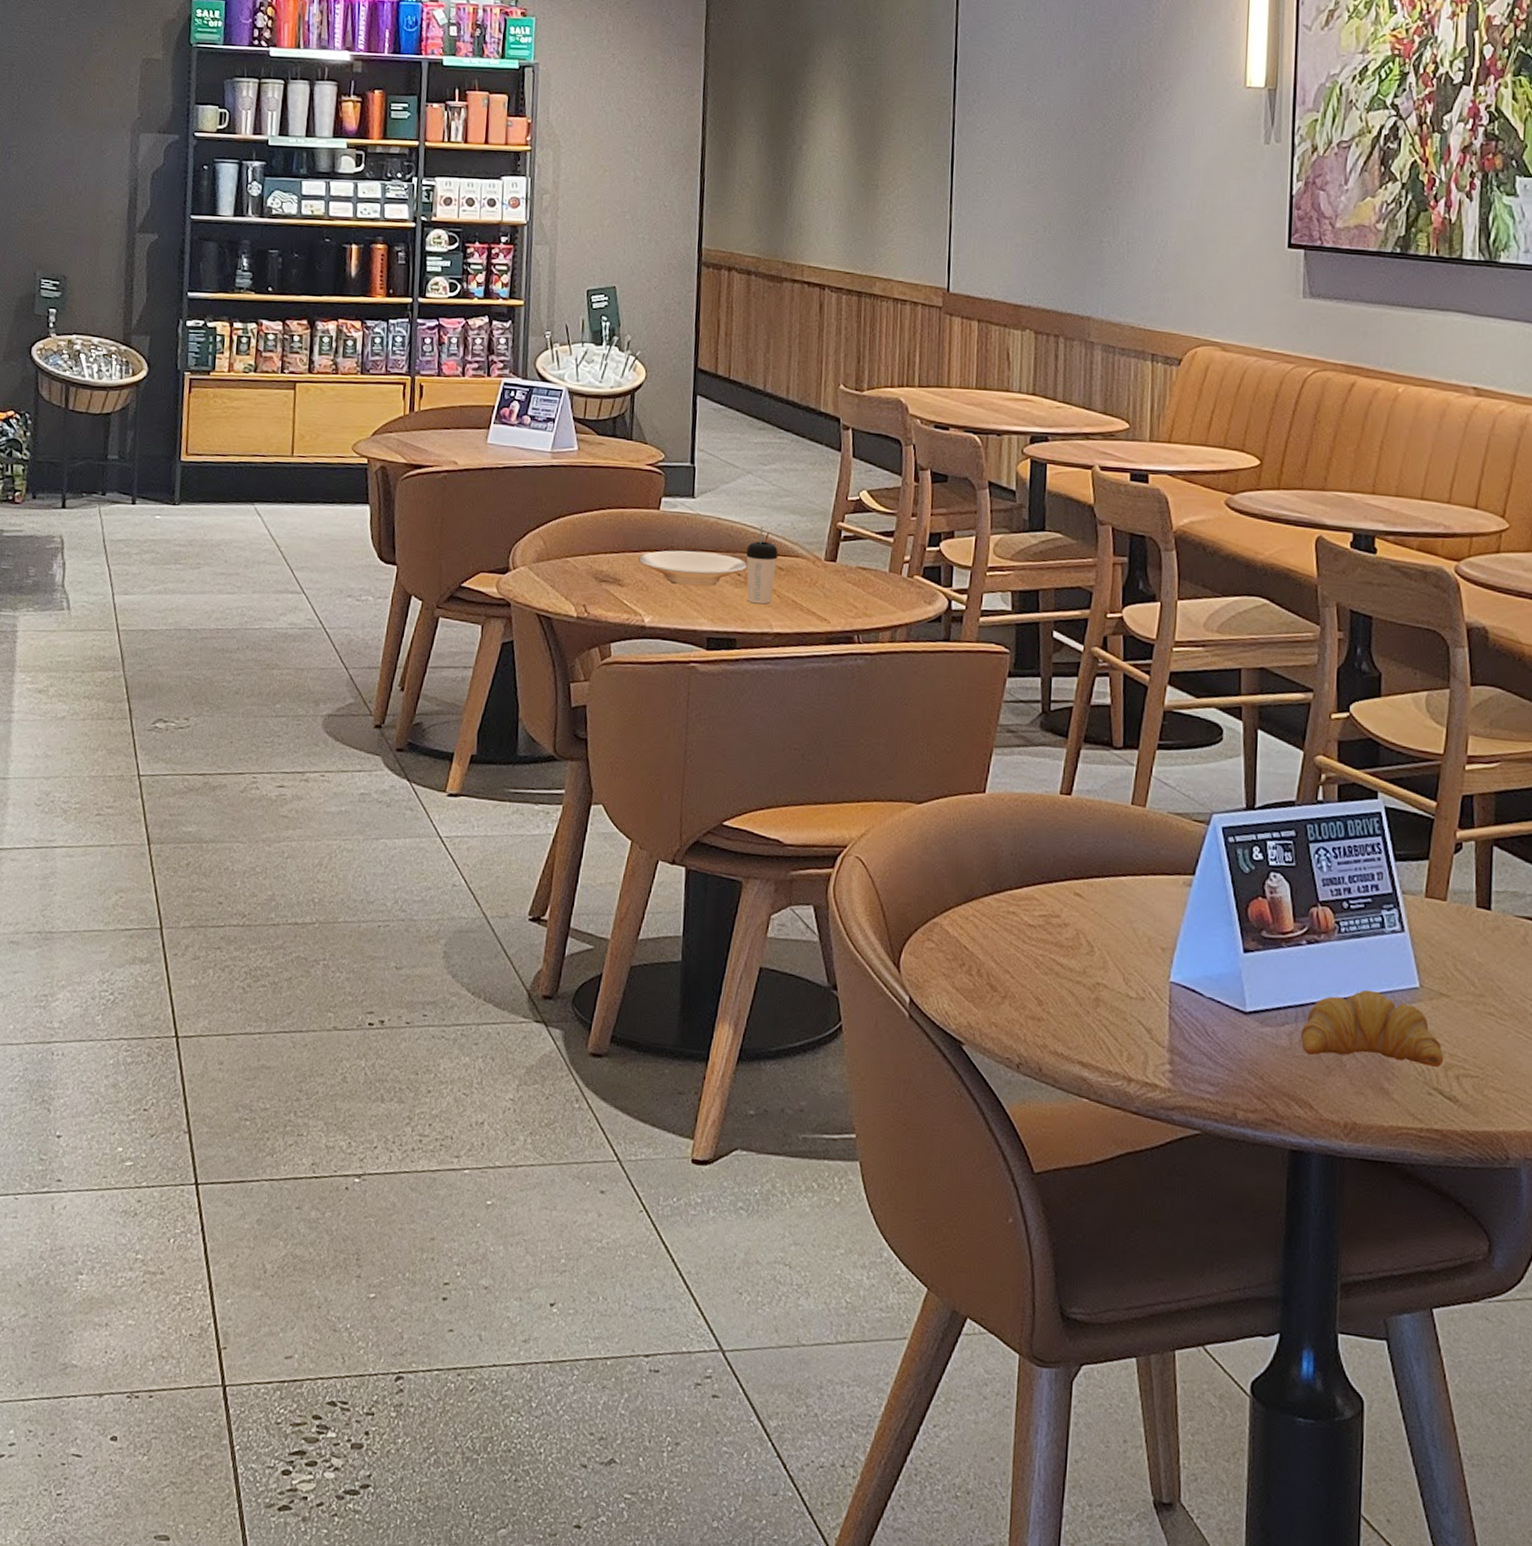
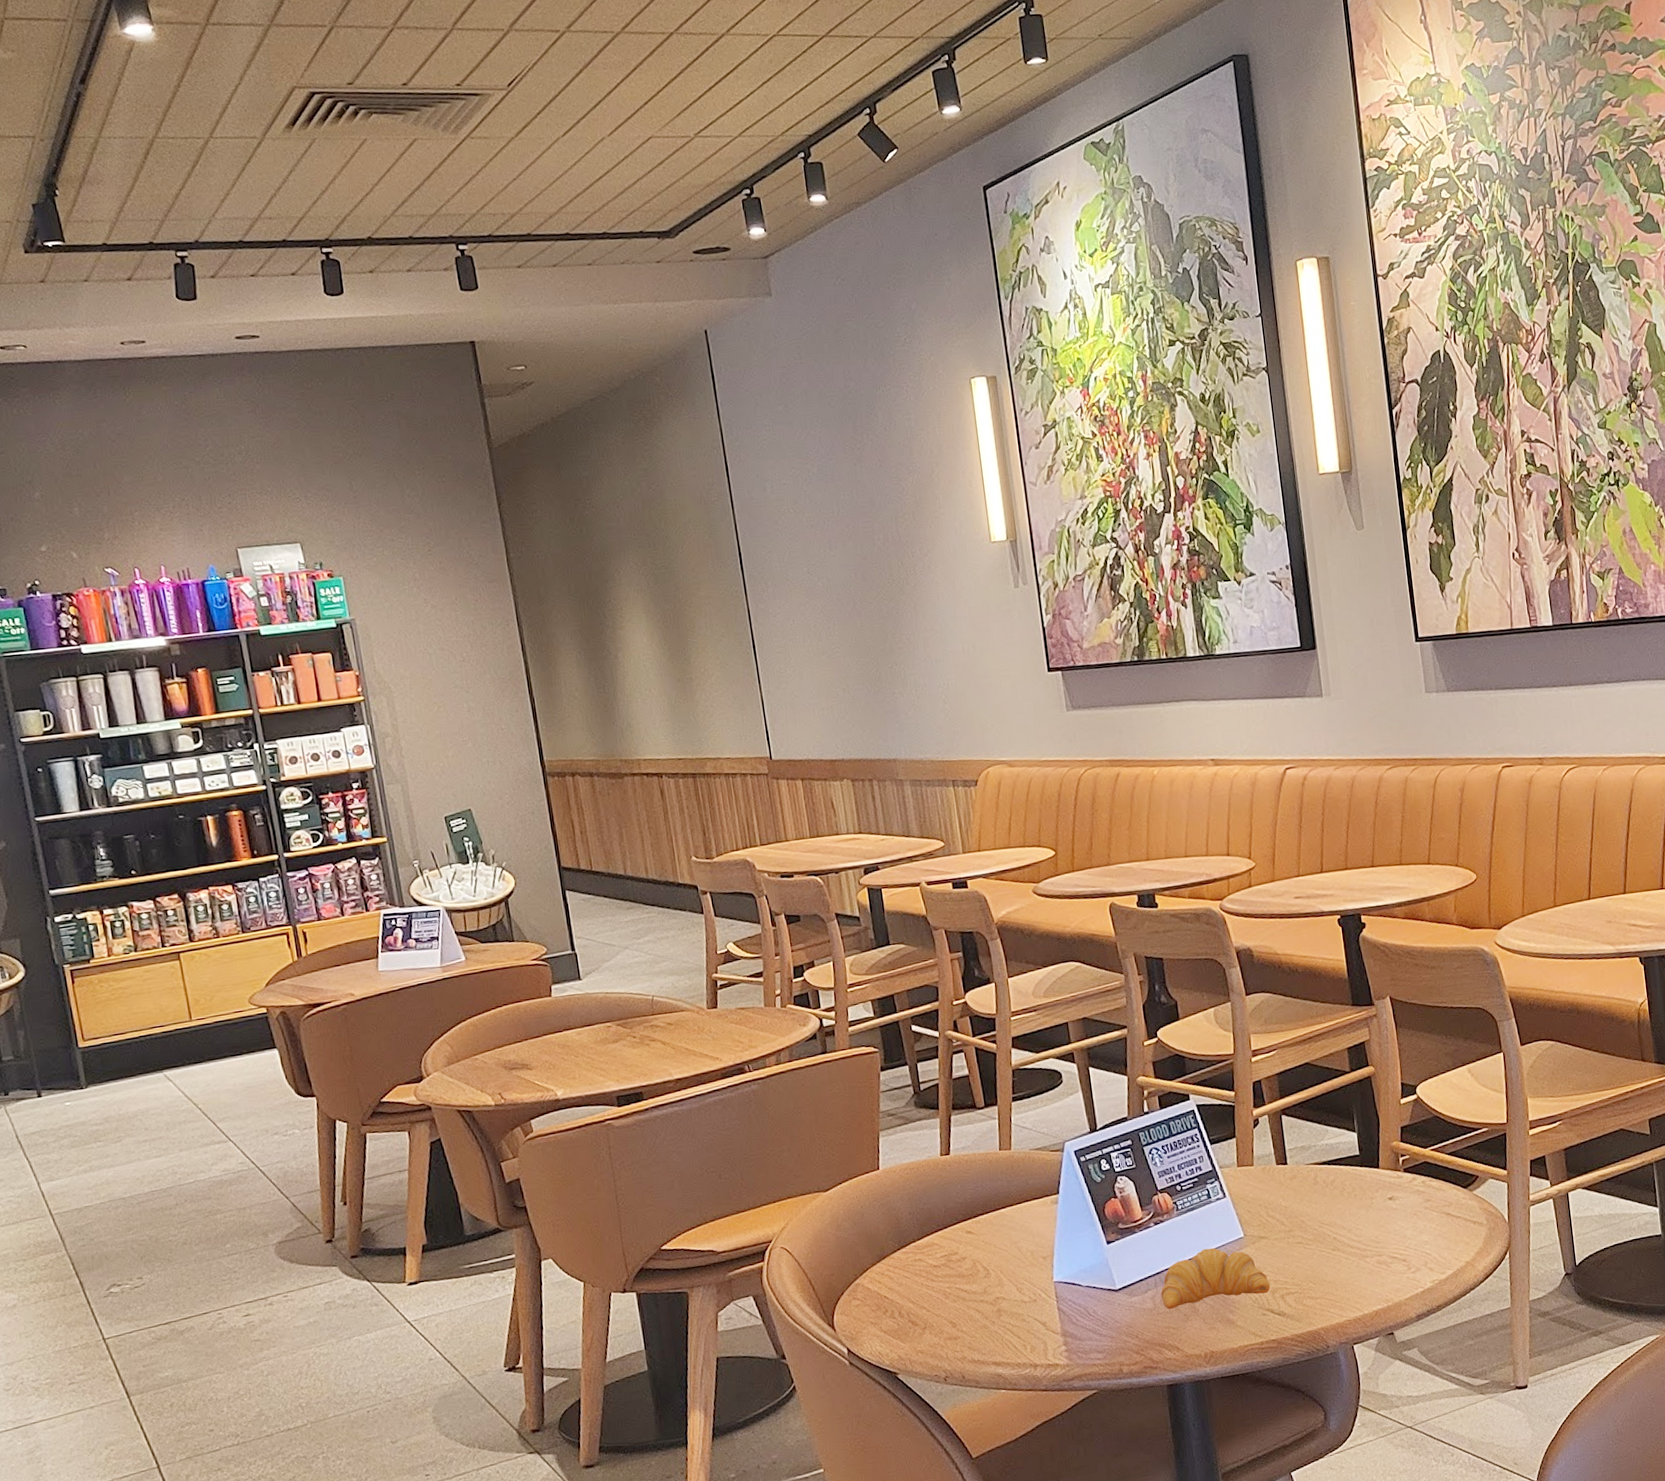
saucer: present [639,550,748,586] -> none [541,1022,641,1057]
beverage cup: present [746,526,778,605] -> none [636,992,668,1059]

